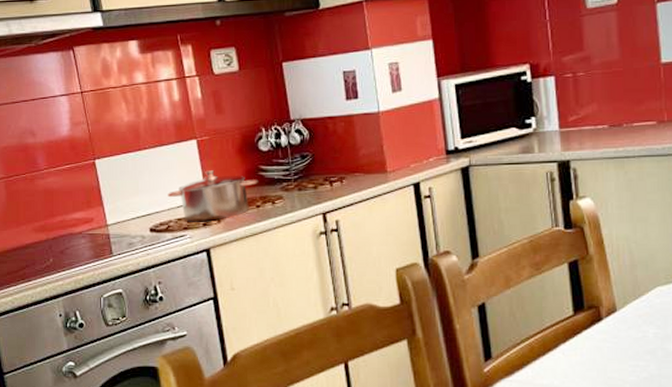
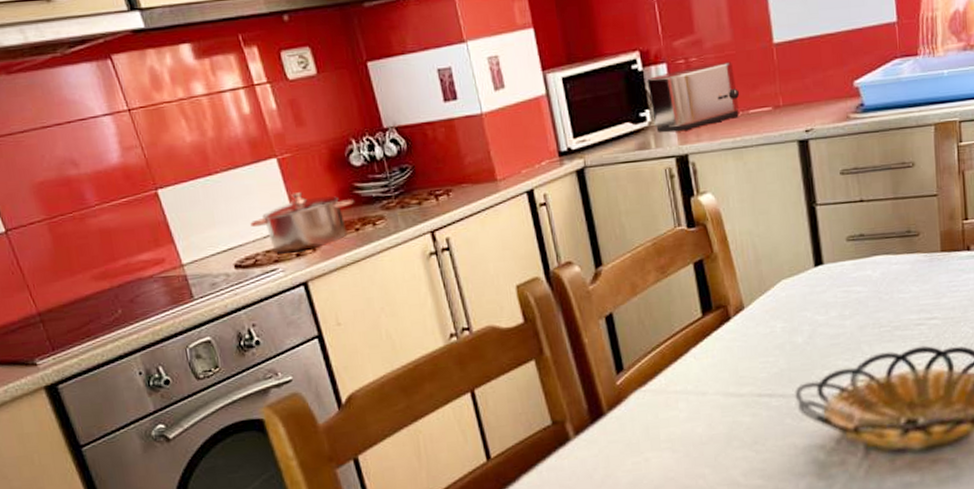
toaster: none [535,77,625,139] -> present [647,61,740,133]

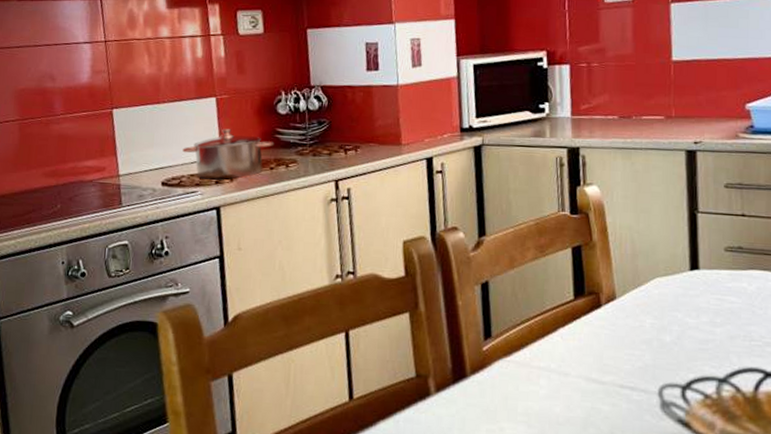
toaster: present [647,61,740,133] -> none [550,70,635,127]

